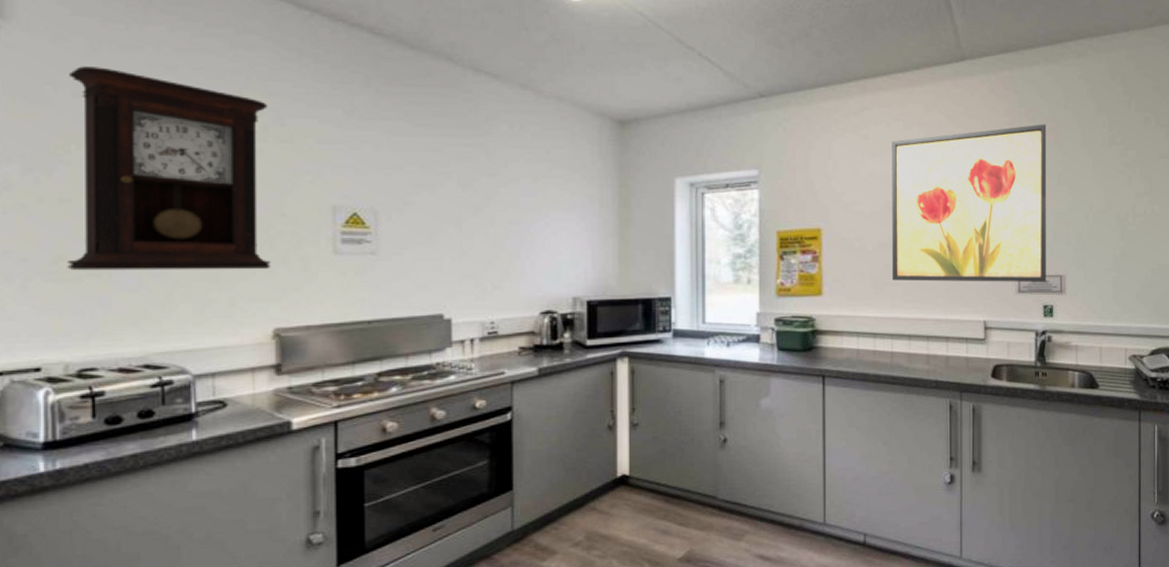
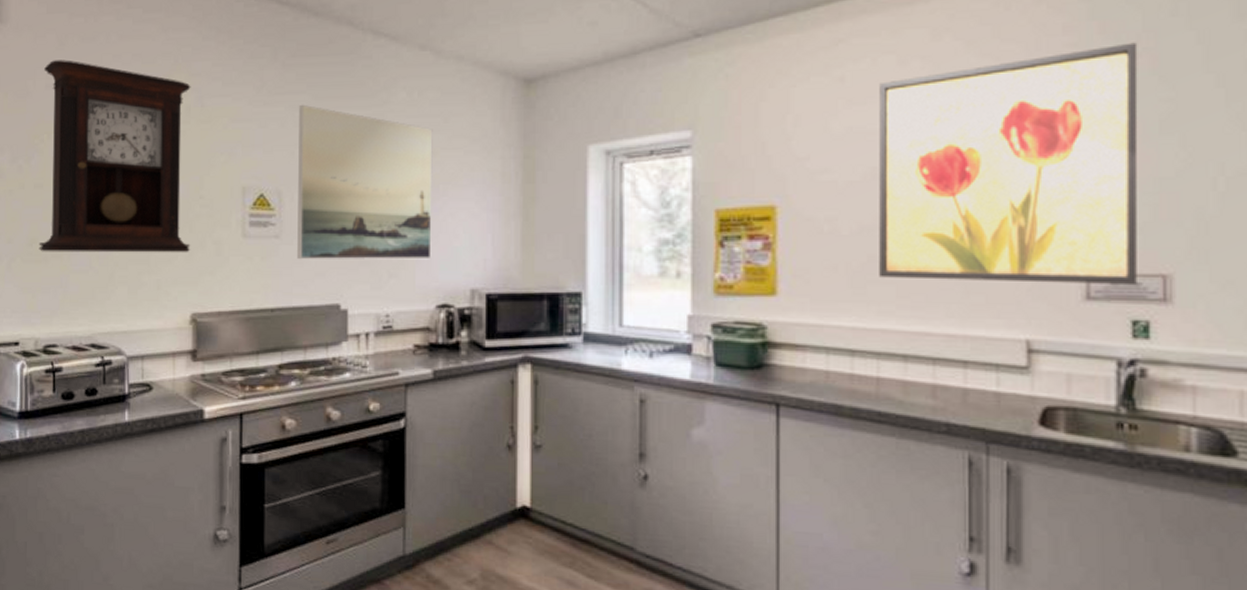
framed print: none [396,130,535,275] -> present [297,104,433,260]

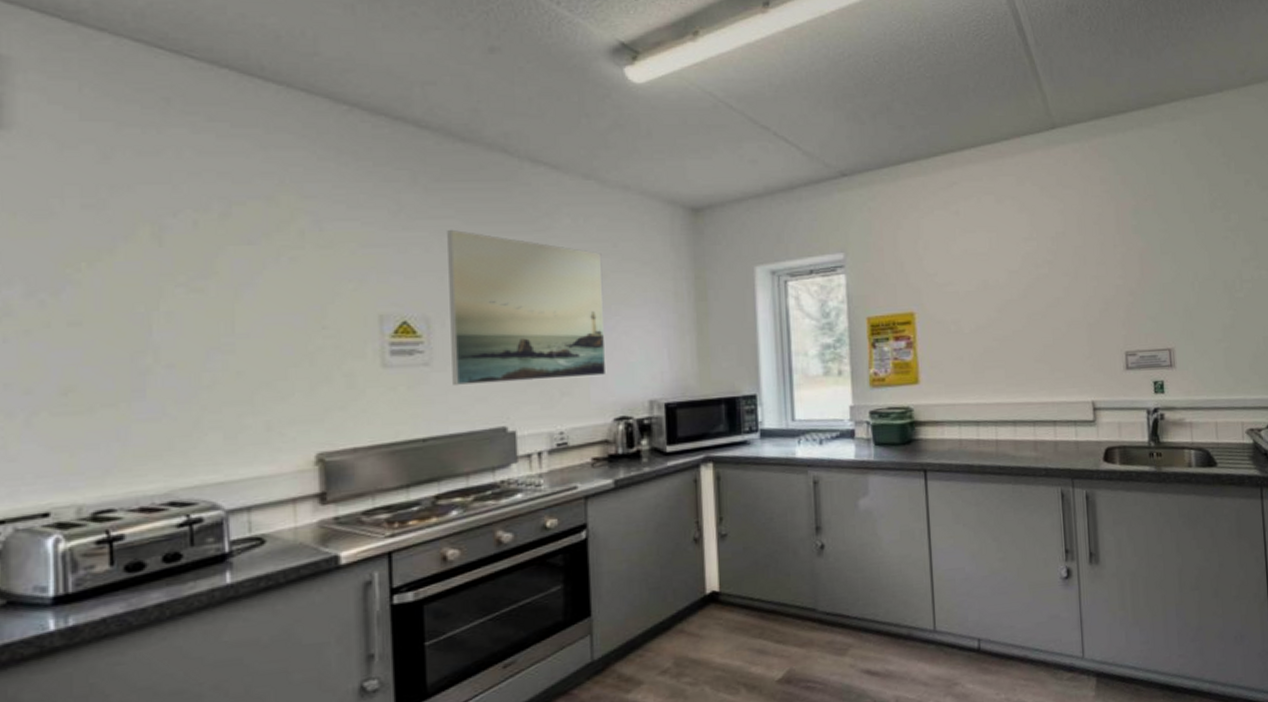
pendulum clock: present [38,60,191,253] -> none [78,176,313,402]
wall art: present [879,42,1138,284] -> none [984,191,1155,364]

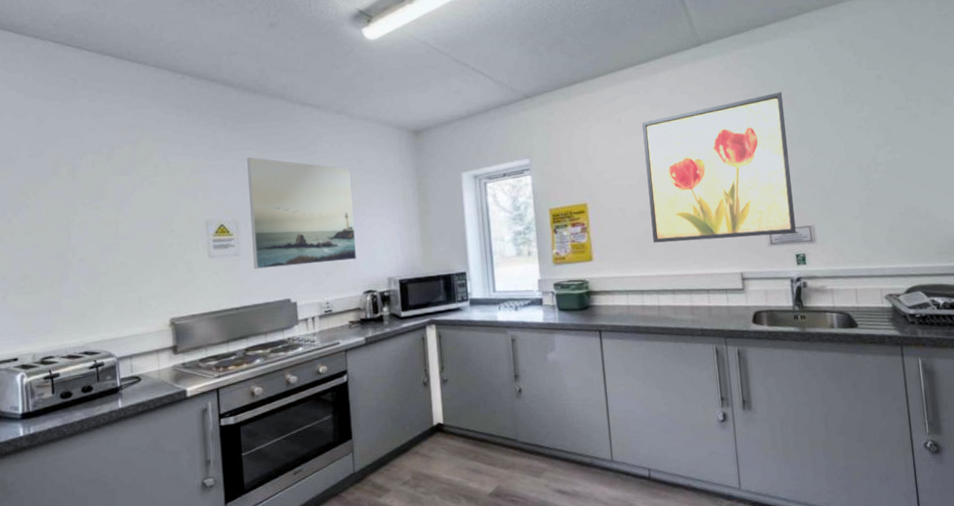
wall art: none [984,191,1155,364] -> present [642,92,796,243]

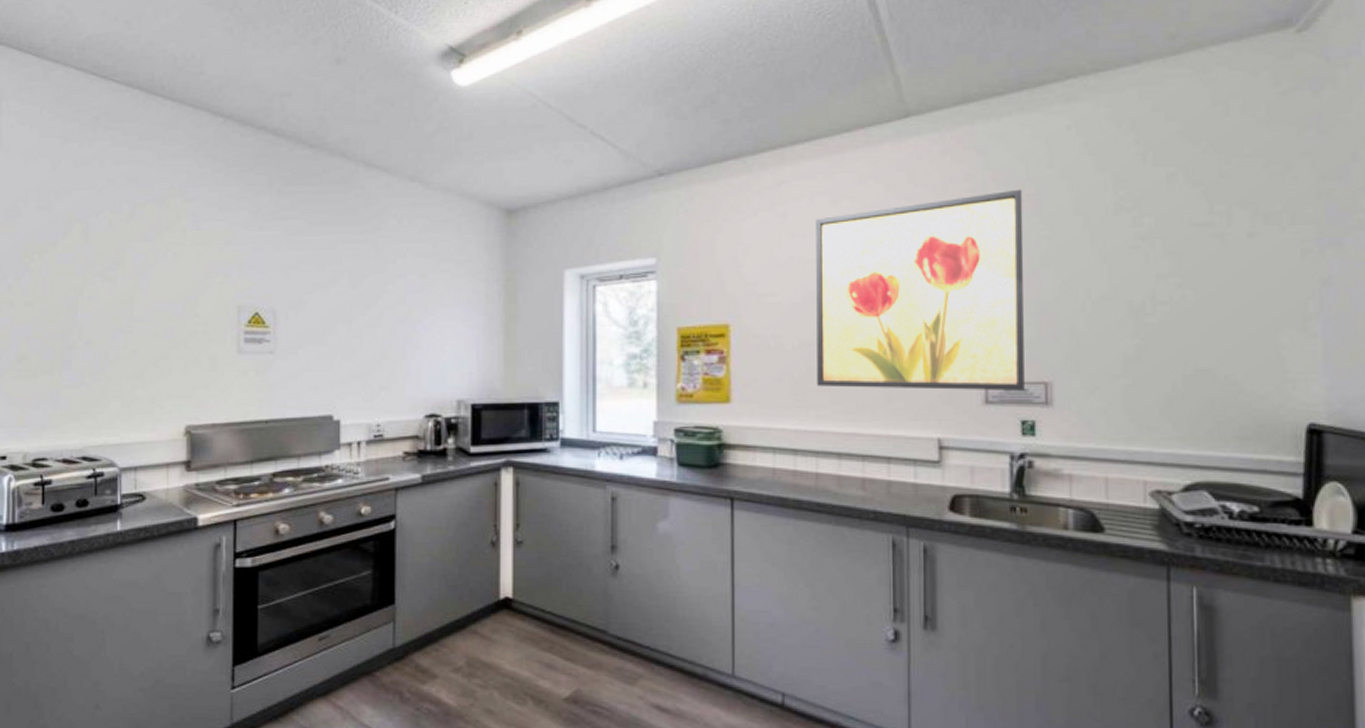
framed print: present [247,157,357,270] -> none [291,229,422,374]

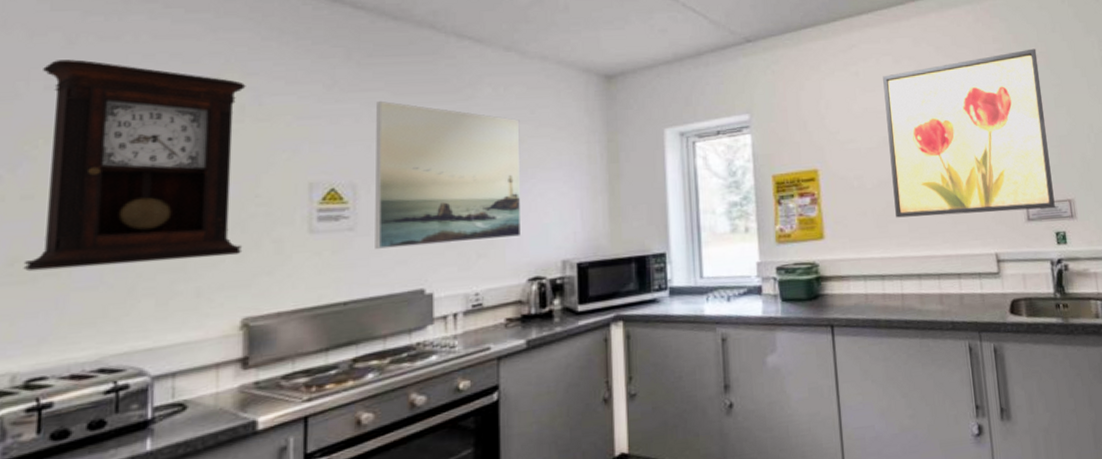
pendulum clock: none [28,182,187,369] -> present [23,59,246,272]
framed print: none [291,229,422,374] -> present [375,100,522,250]

